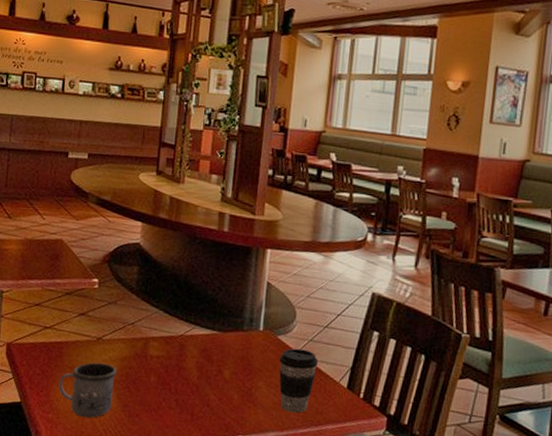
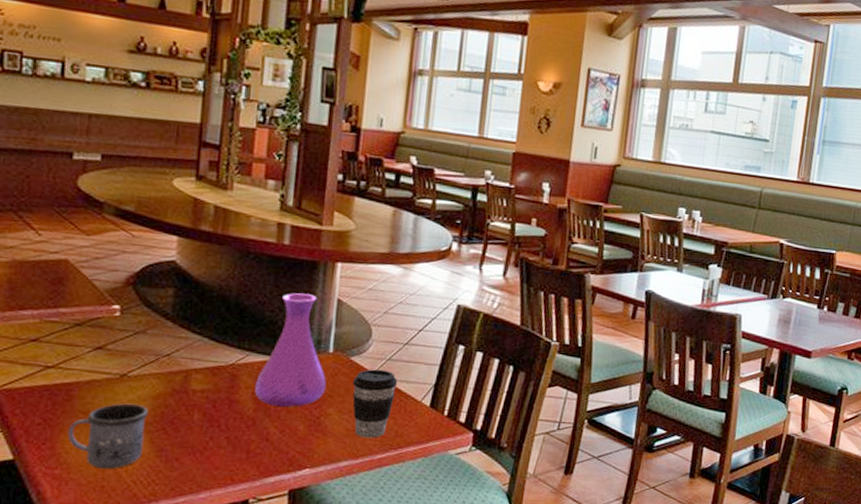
vase: none [199,275,257,378] -> present [255,293,327,407]

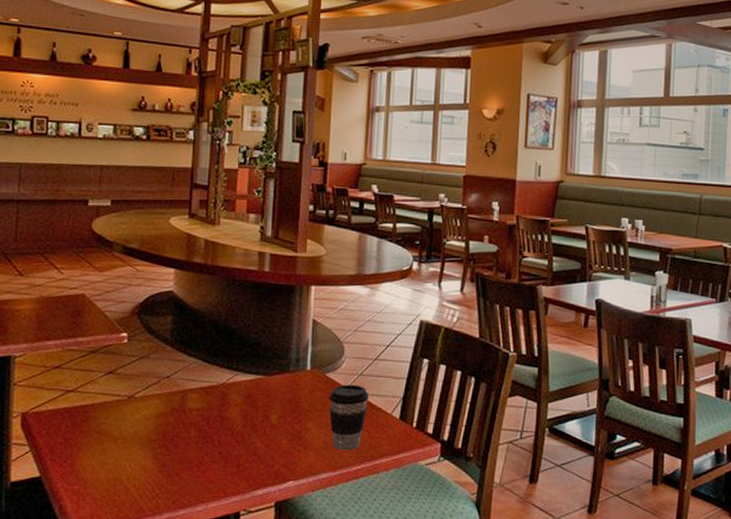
mug: present [67,403,148,470] -> none [84,422,152,485]
vase: present [255,293,327,407] -> none [243,316,306,423]

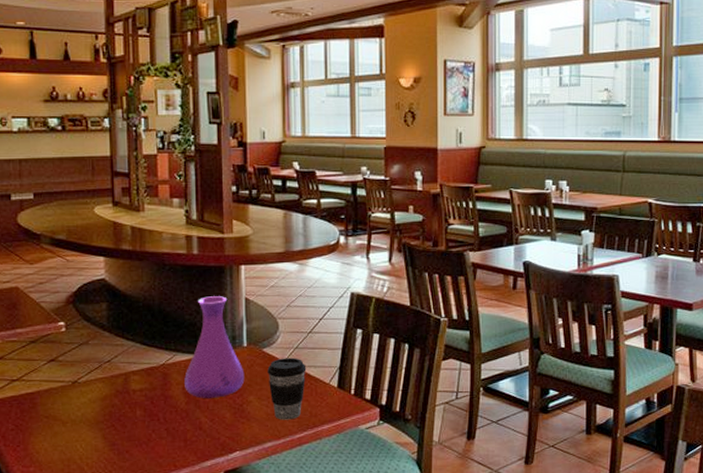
vase: none [243,316,306,423] -> present [184,296,245,398]

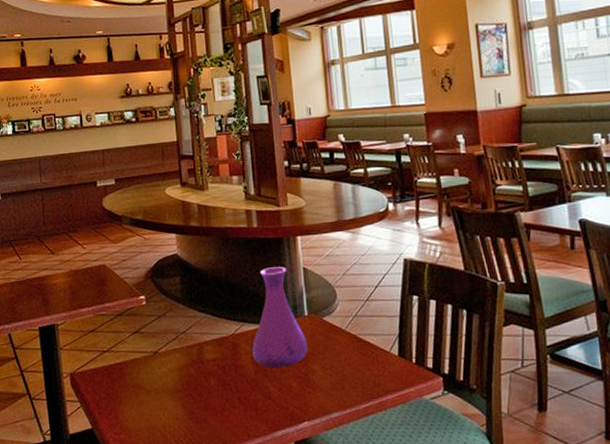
coffee cup: present [267,357,307,420] -> none [329,326,367,390]

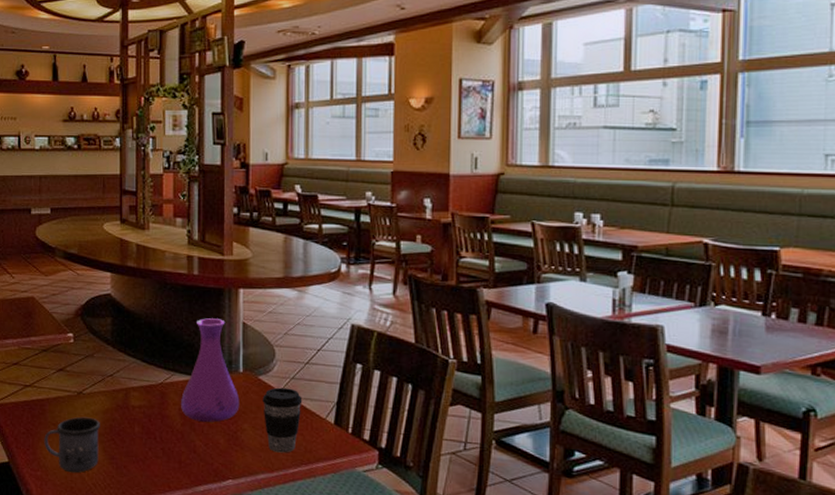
mug: none [125,375,179,433] -> present [44,416,100,474]
coffee cup: none [329,326,367,390] -> present [263,387,303,453]

